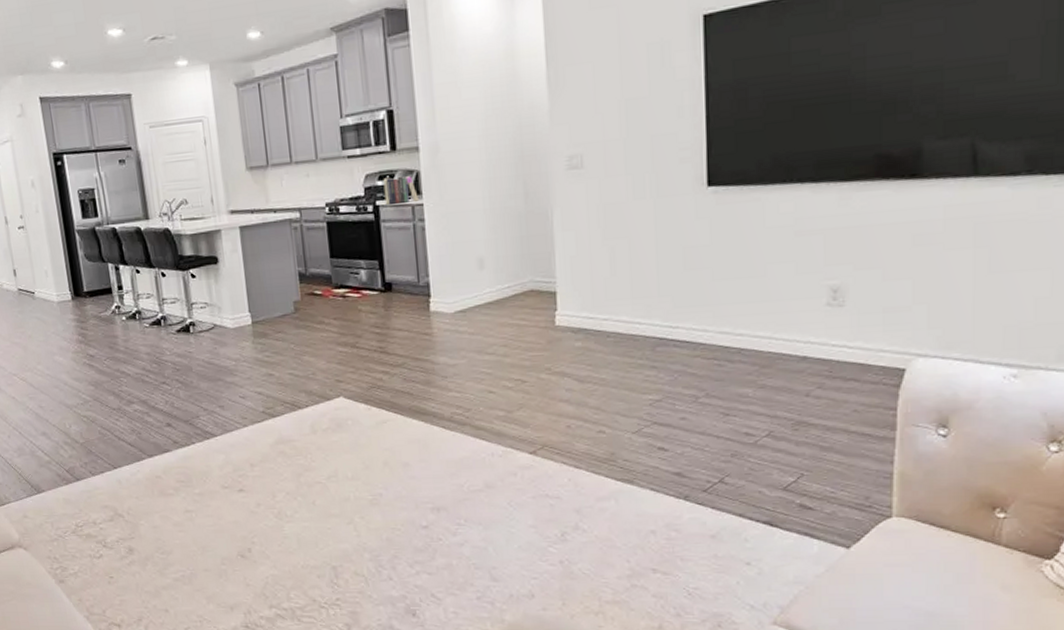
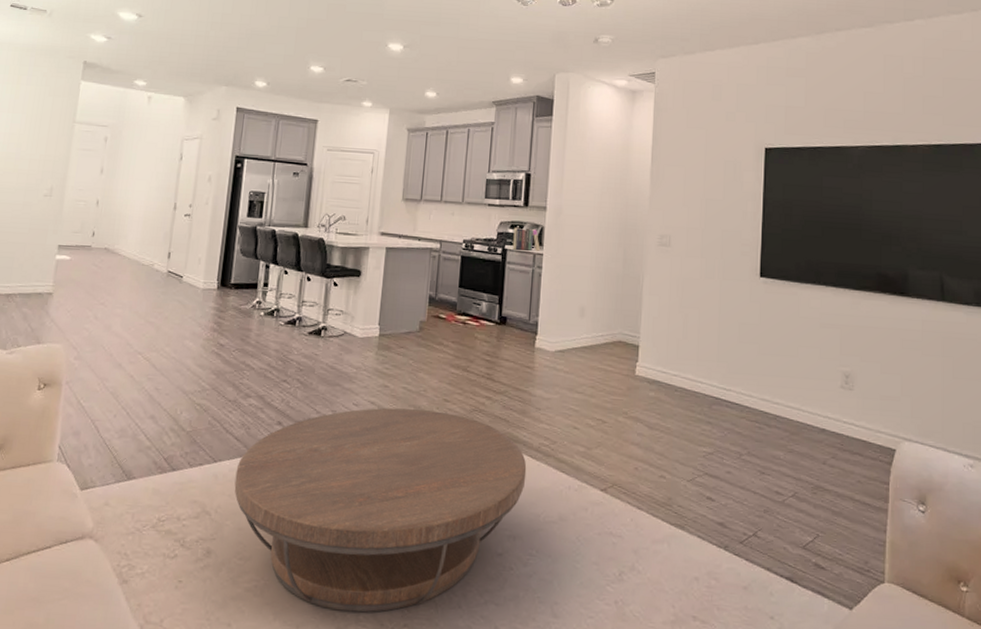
coffee table: none [137,393,442,591] -> present [234,408,527,613]

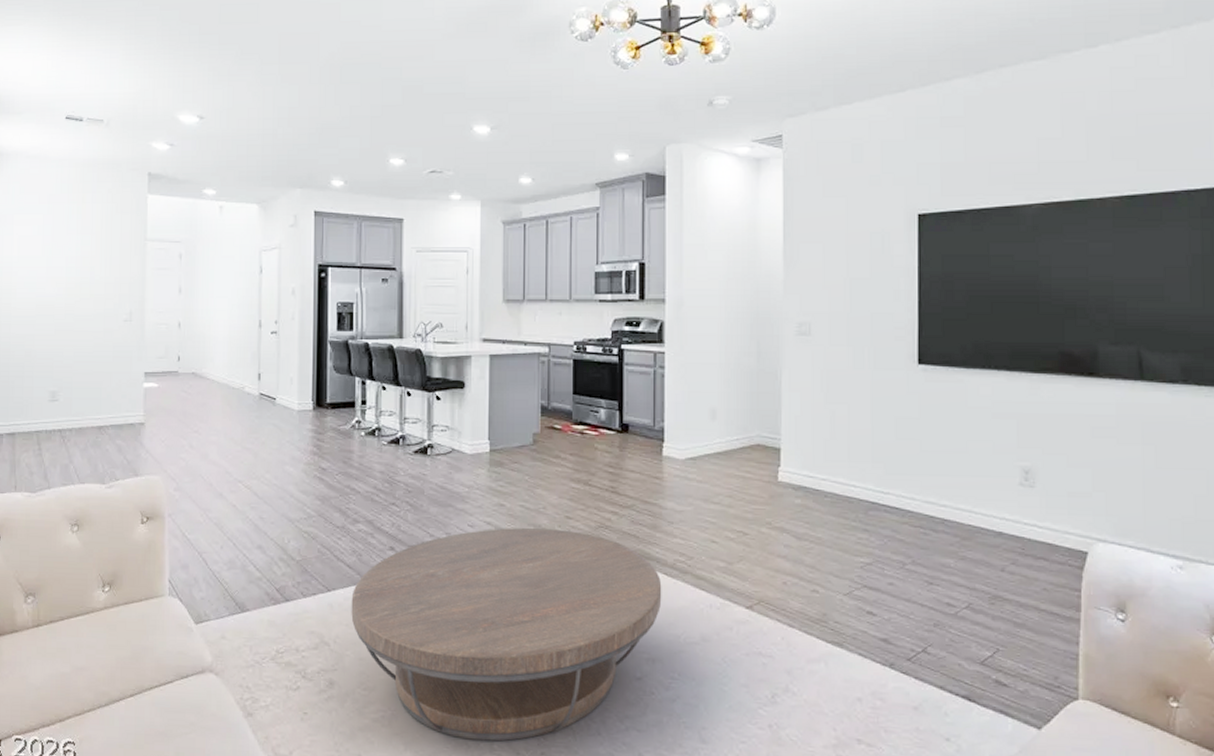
books: present [512,227,540,251] -> none [630,324,661,350]

